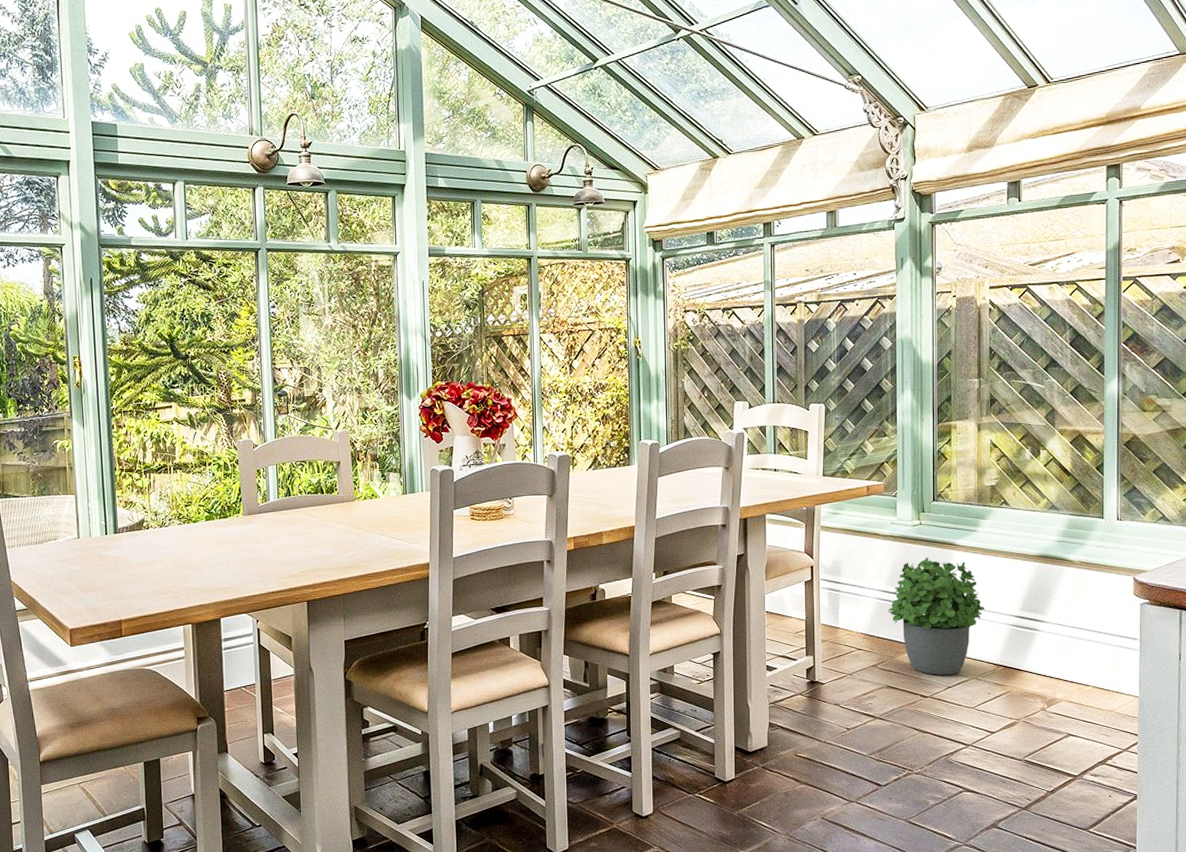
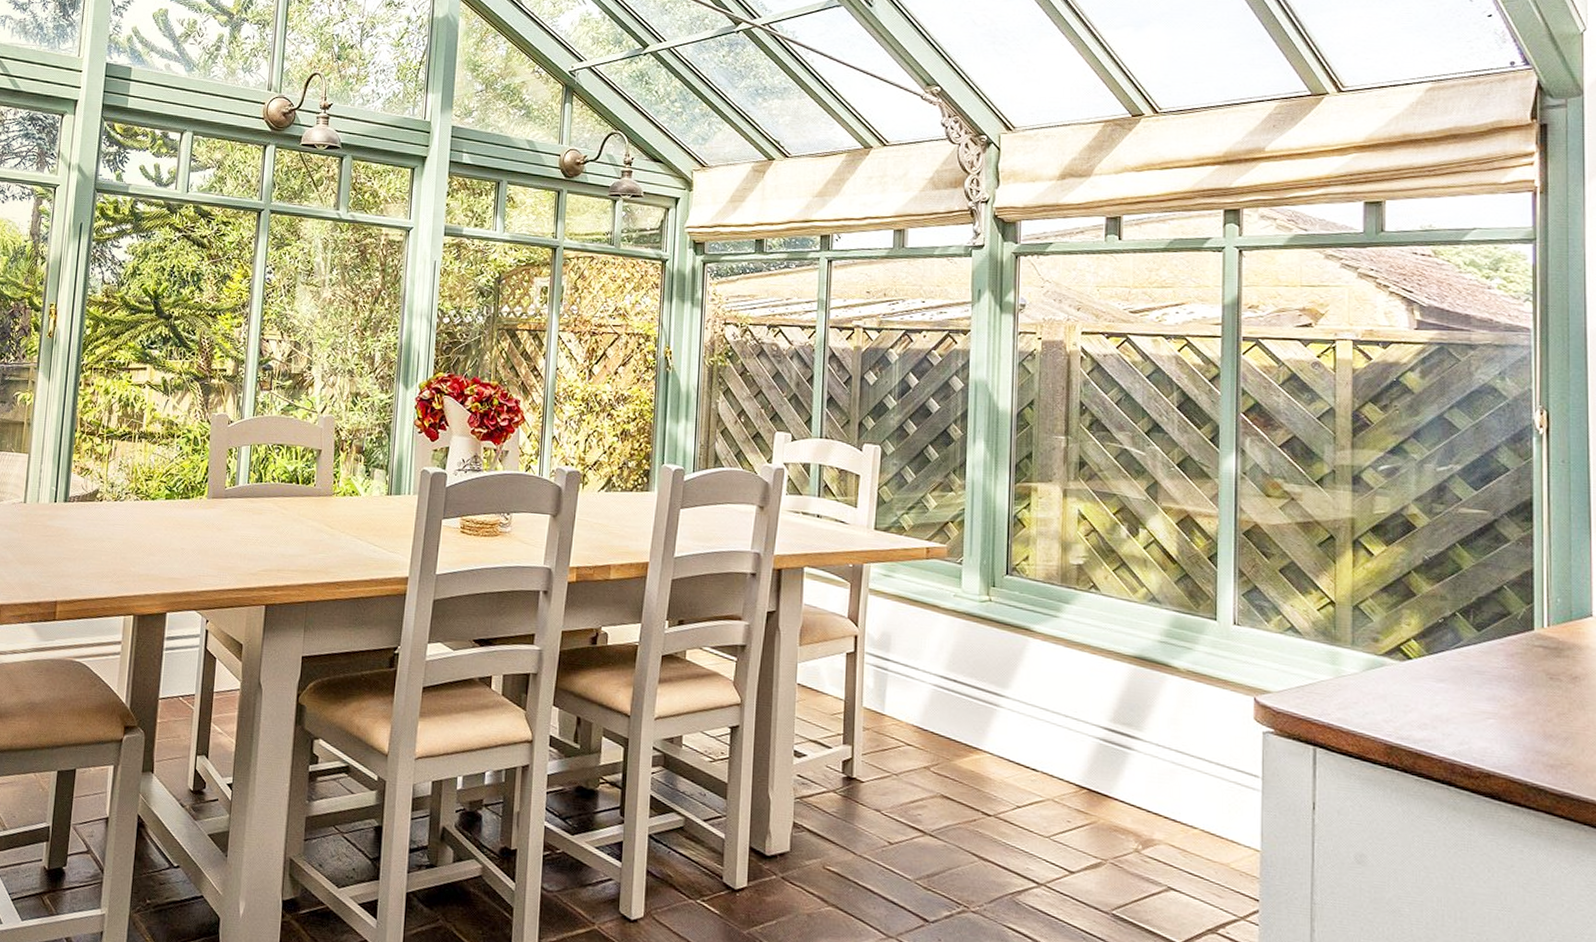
potted plant: present [888,557,985,675] -> none [945,641,1067,792]

